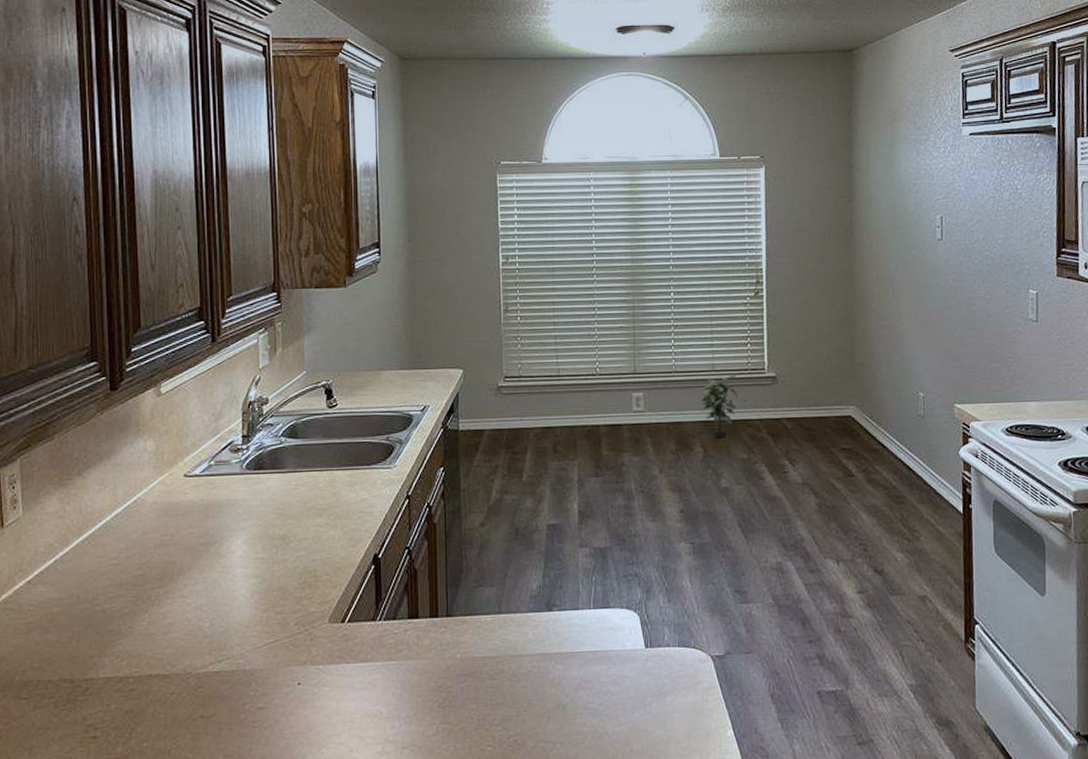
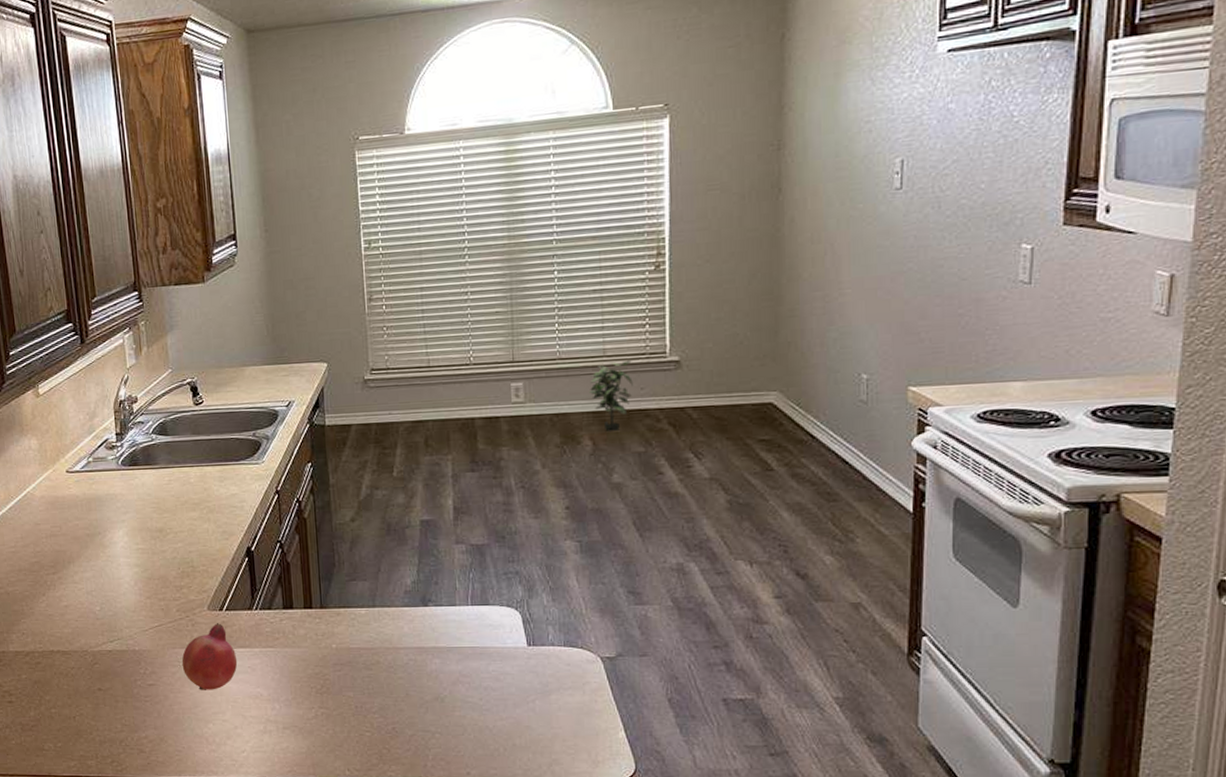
fruit: none [297,636,357,711] -> present [181,623,238,690]

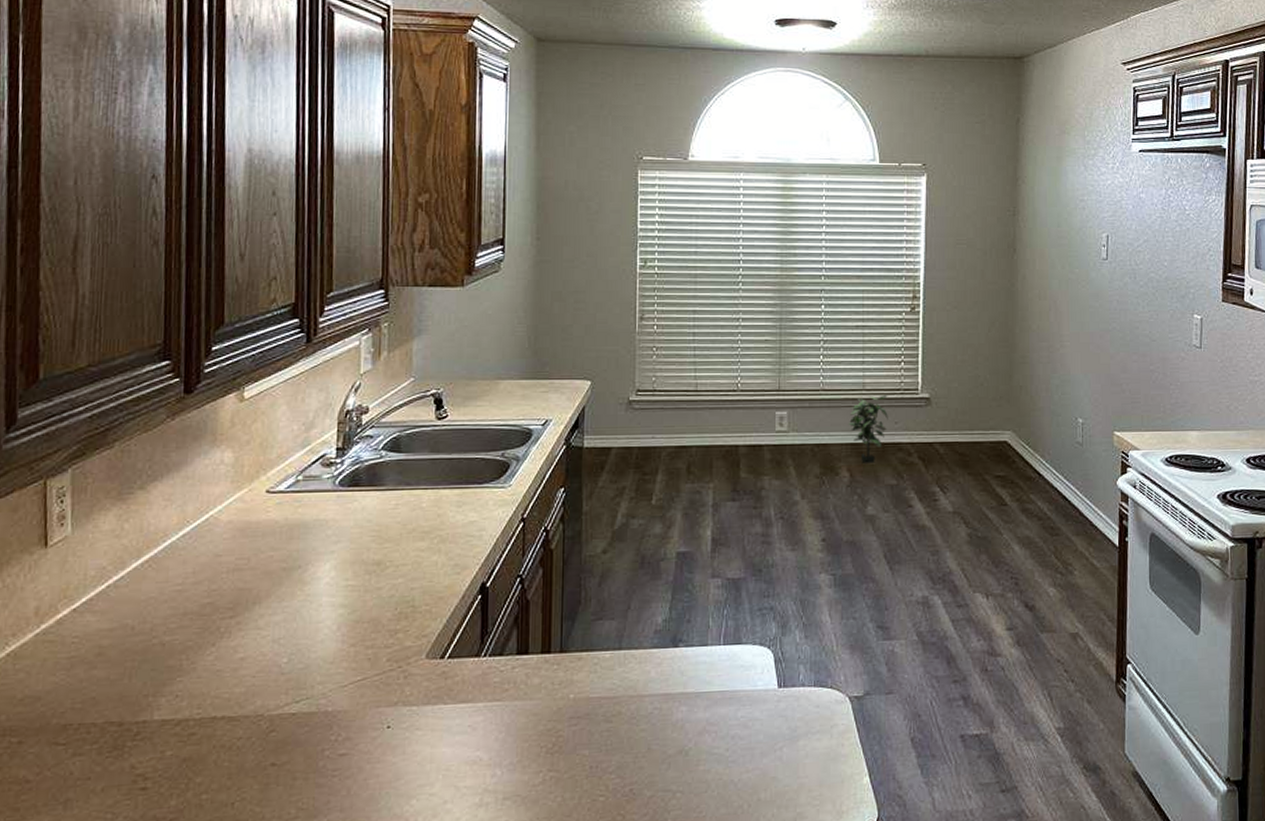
fruit: present [181,623,238,690] -> none [386,674,456,758]

